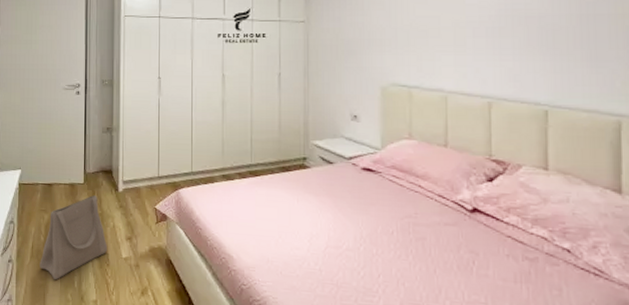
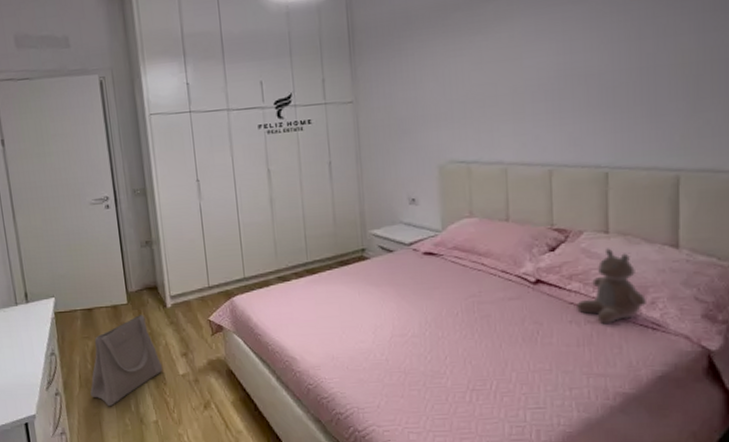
stuffed animal: none [514,185,588,262] -> present [577,248,646,323]

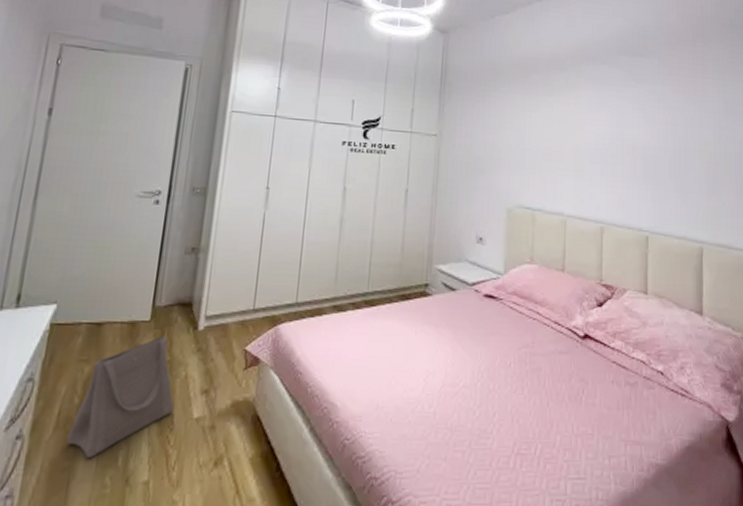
stuffed animal: present [577,248,646,323] -> none [618,309,677,386]

